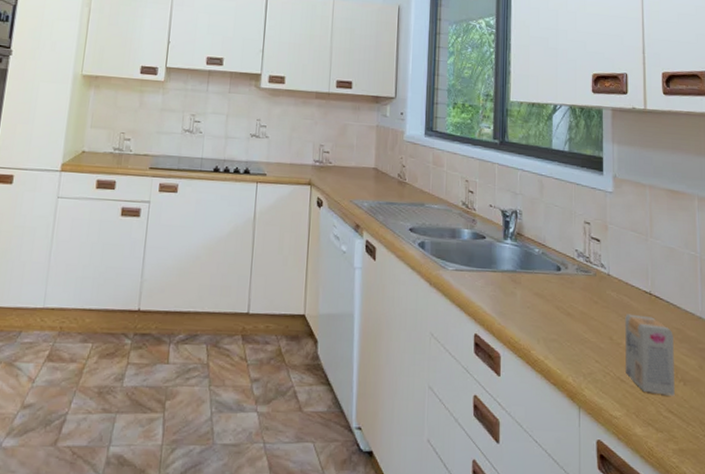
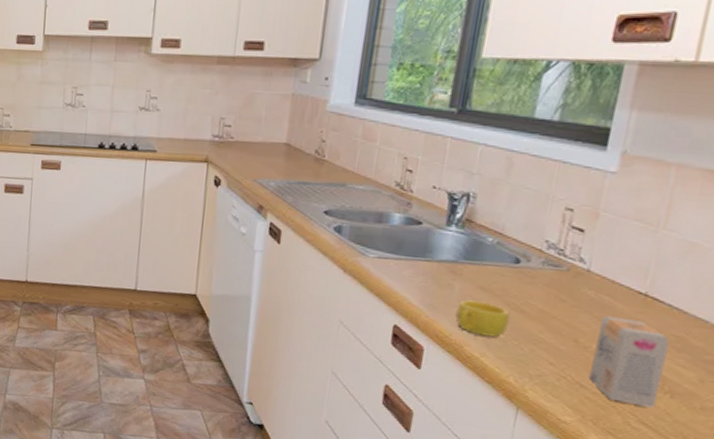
cup: none [521,306,561,340] -> present [455,300,510,337]

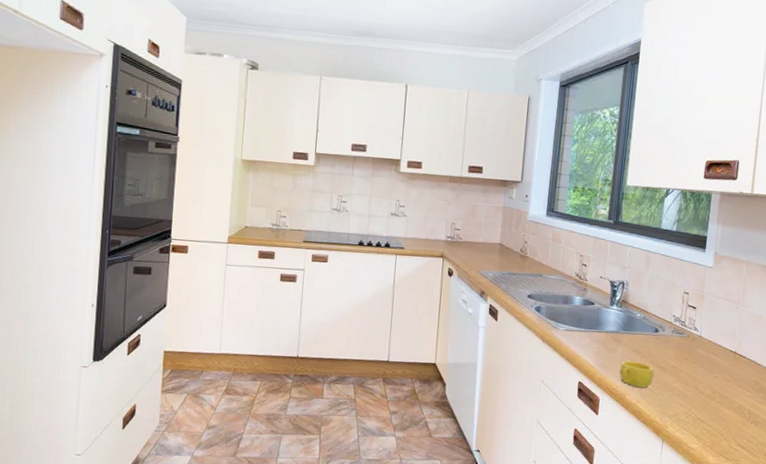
tea box: present [589,315,670,408] -> none [706,368,751,434]

